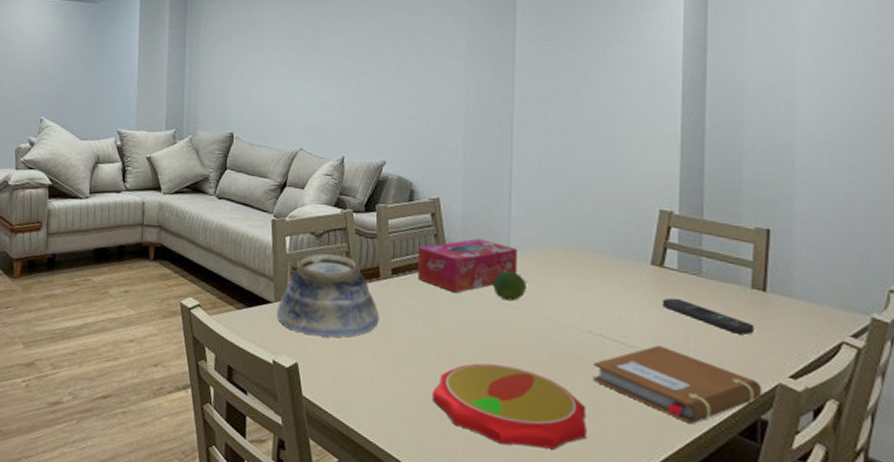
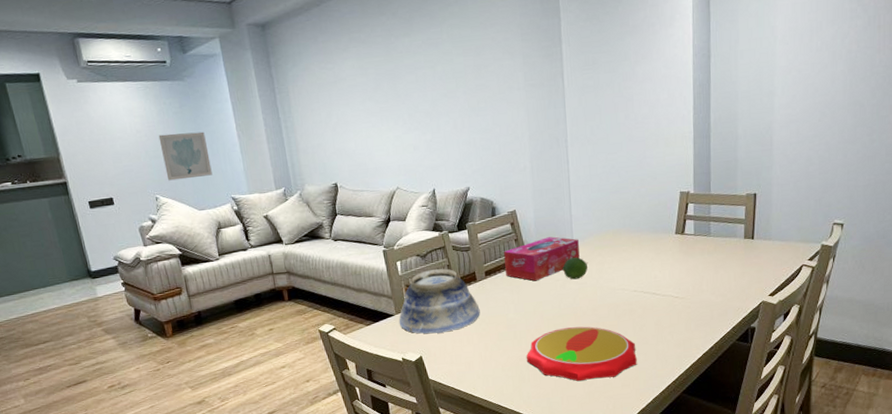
wall art: none [57,54,105,105] -> present [158,131,213,181]
notebook: present [594,344,762,423] -> none [639,290,752,340]
remote control: present [662,297,754,335] -> none [684,255,746,273]

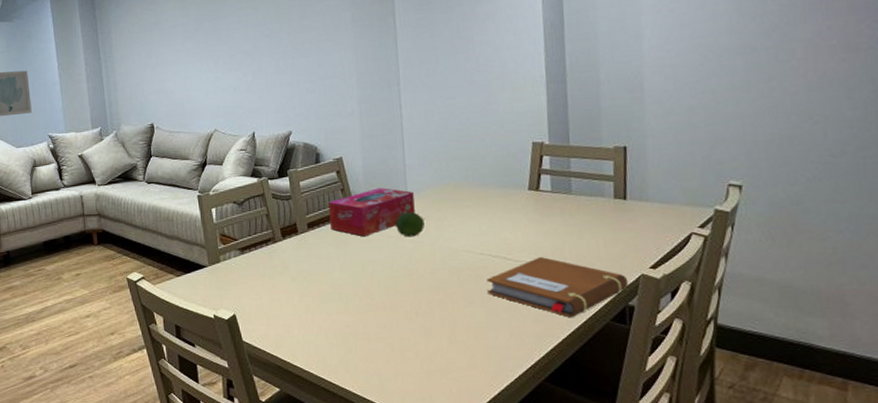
bowl: present [398,268,480,334] -> none [211,218,301,290]
plate: present [526,326,637,381] -> none [353,292,486,356]
notebook: none [639,290,752,340] -> present [487,256,629,317]

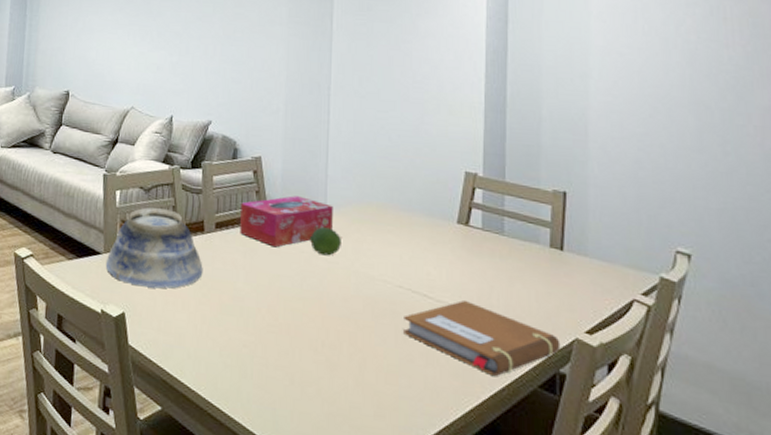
bowl: none [211,218,301,290] -> present [105,207,203,289]

